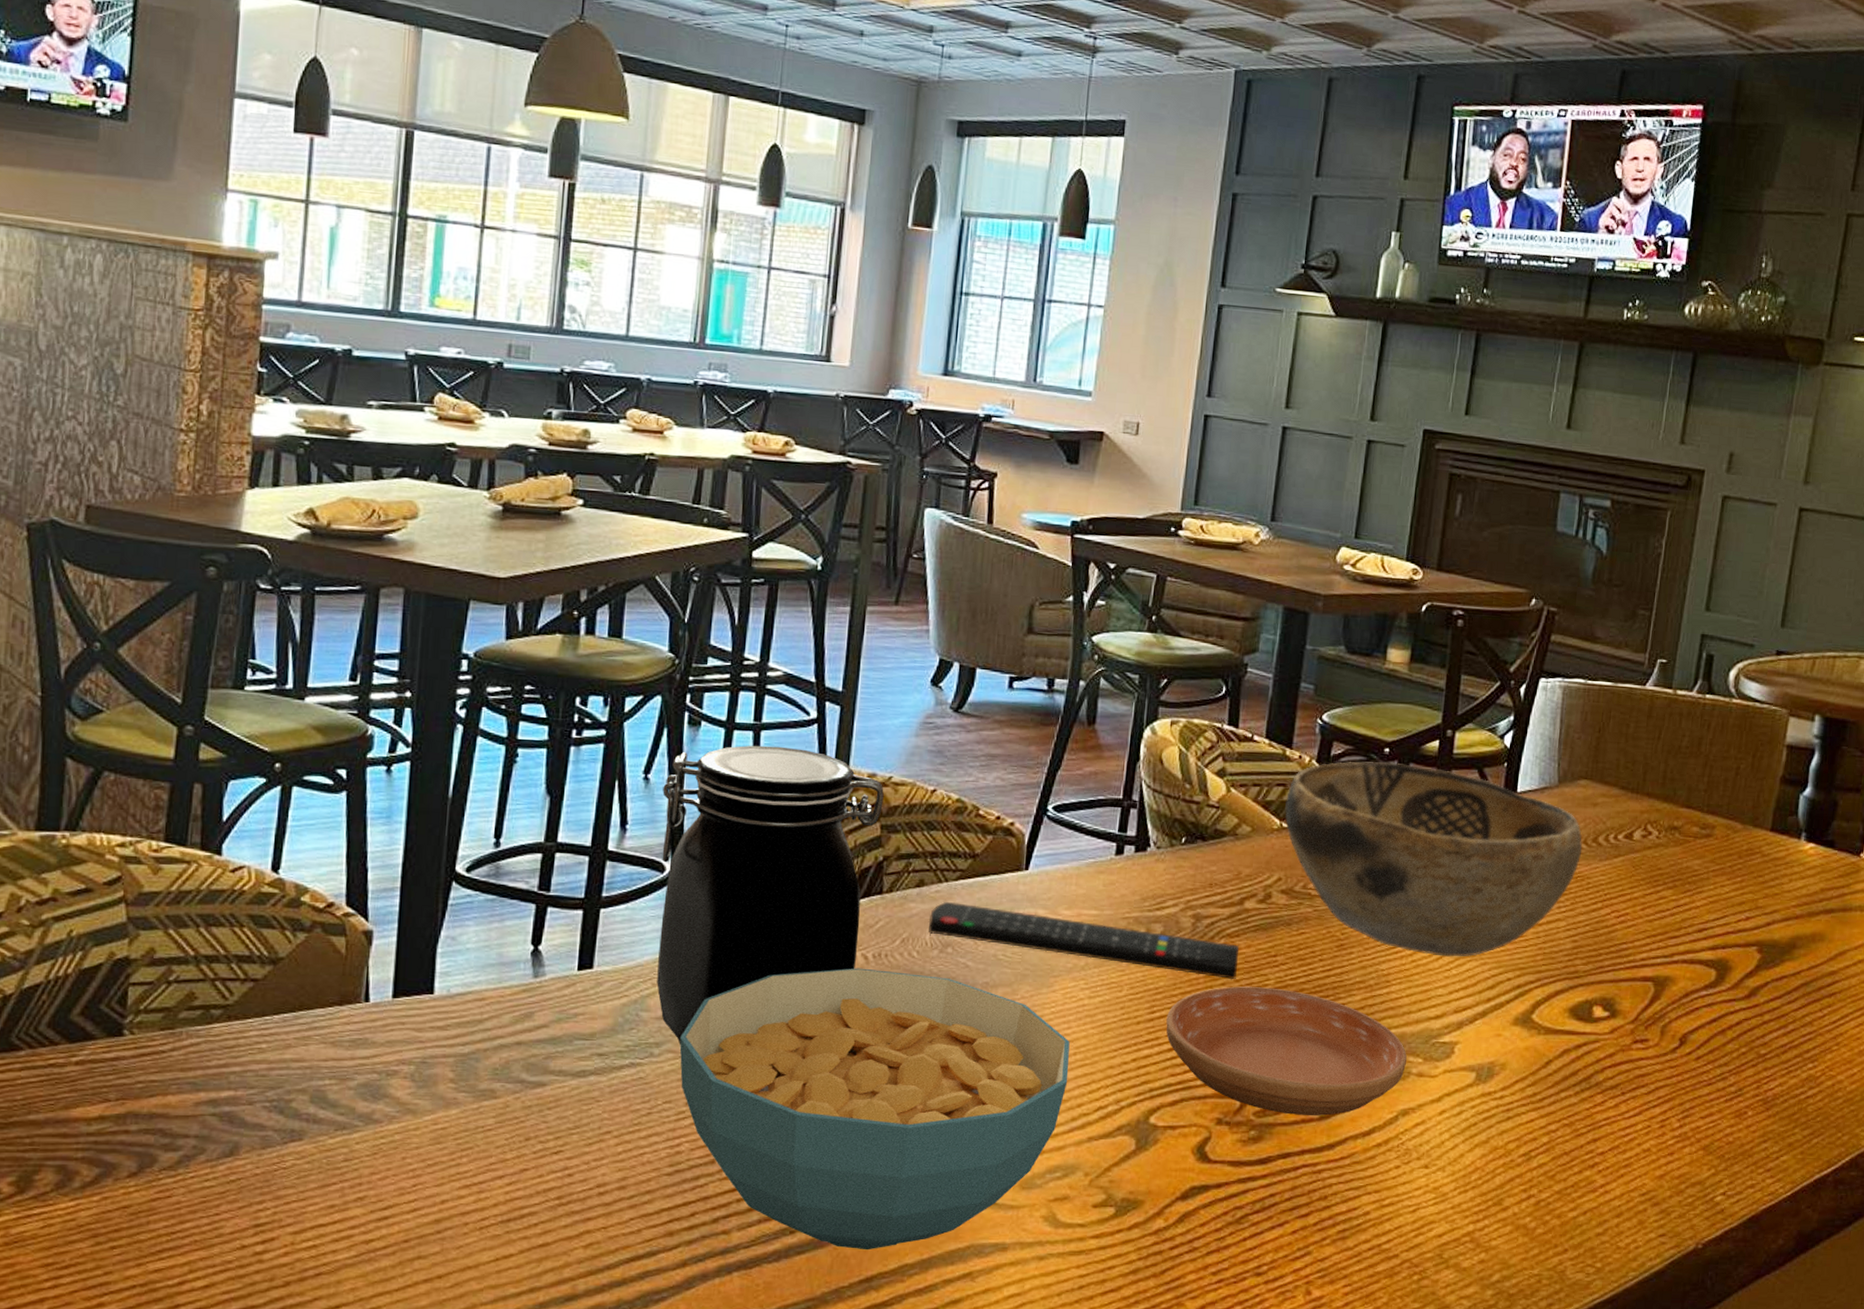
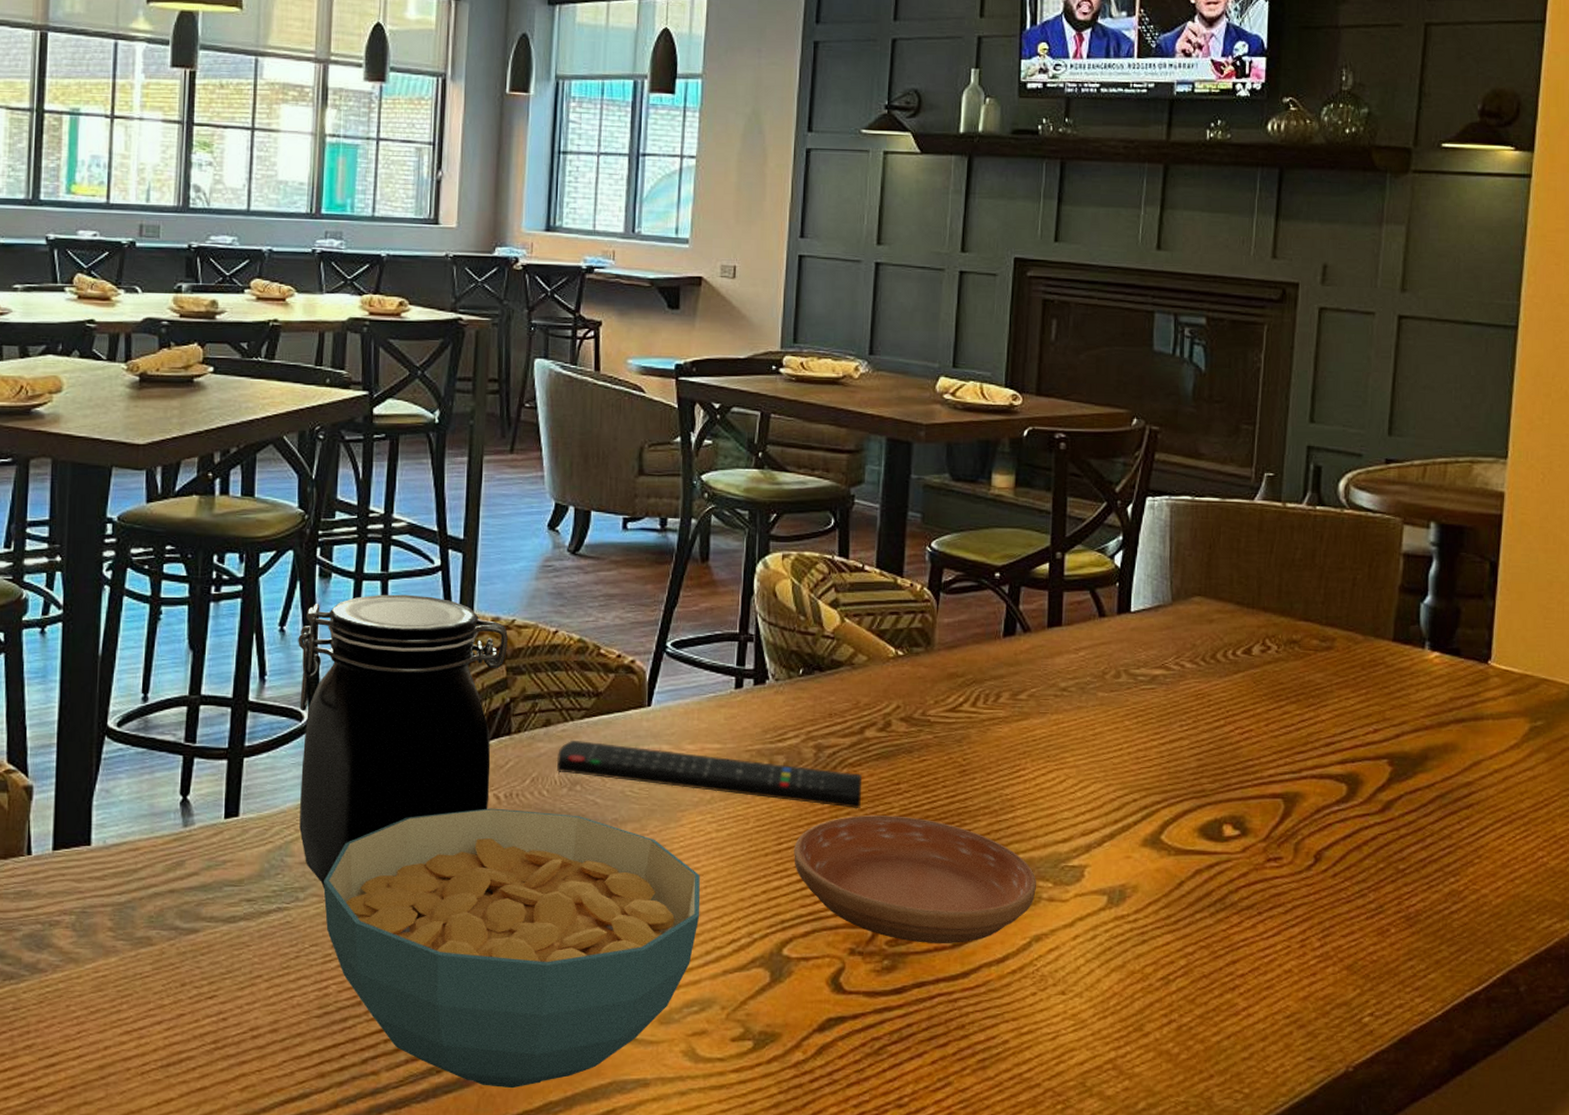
decorative bowl: present [1284,761,1583,957] -> none [899,586,1201,779]

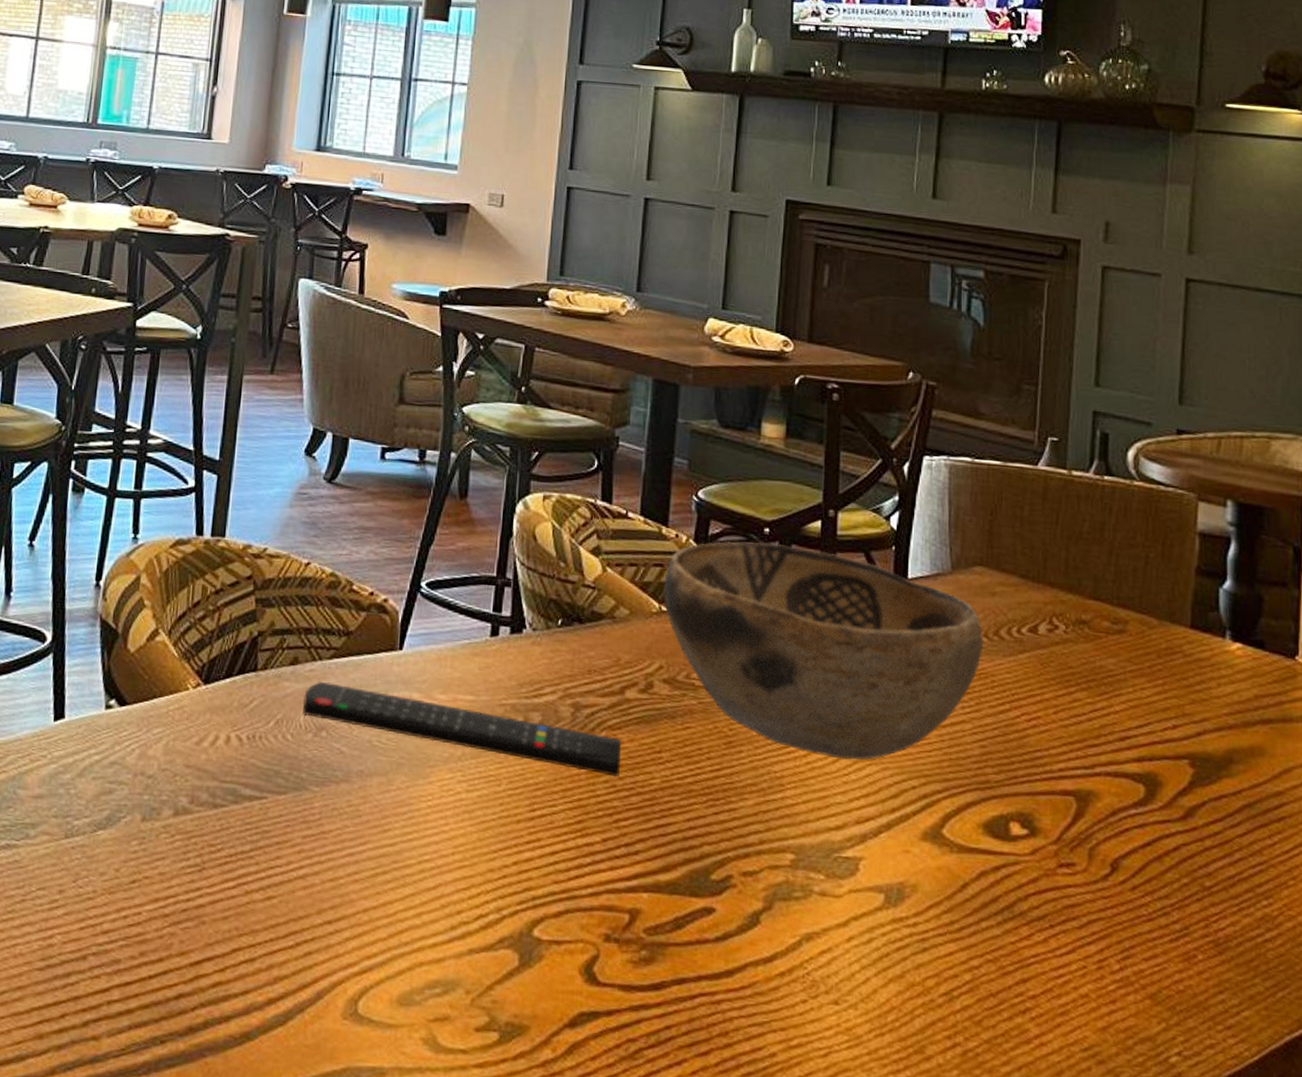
jar: present [298,594,508,888] -> none [34,513,259,827]
cereal bowl: present [323,808,701,1089] -> none [55,749,448,1068]
saucer: present [794,815,1036,944] -> none [547,784,807,937]
decorative bowl: none [899,586,1201,779] -> present [663,542,984,761]

